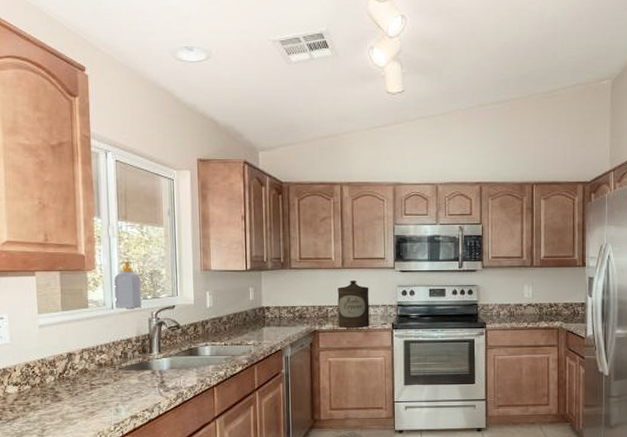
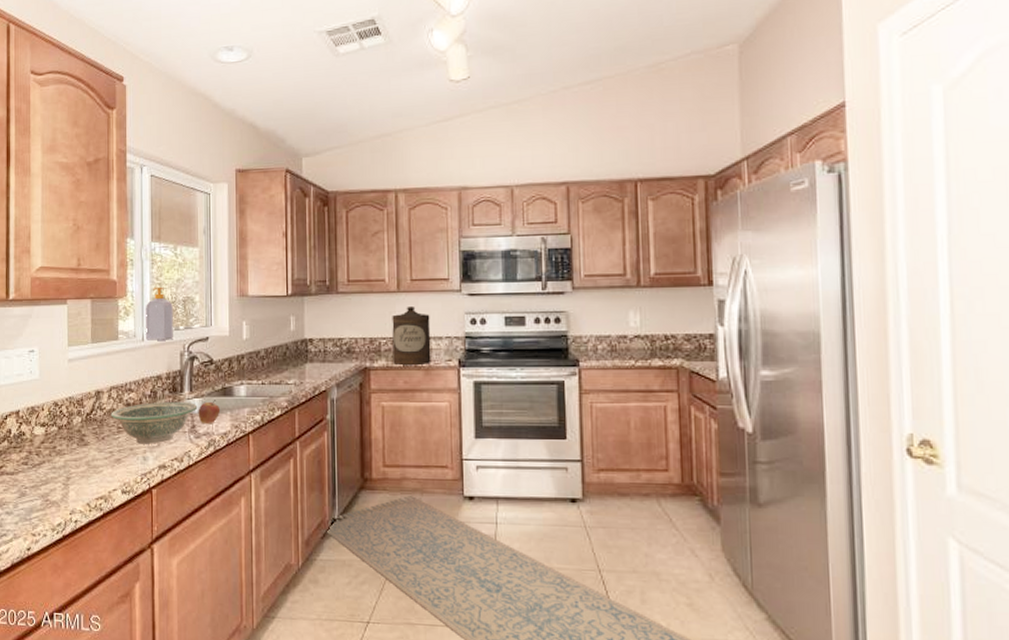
bowl: none [83,361,166,398] -> present [110,401,198,444]
fruit: none [166,359,188,380] -> present [198,400,221,425]

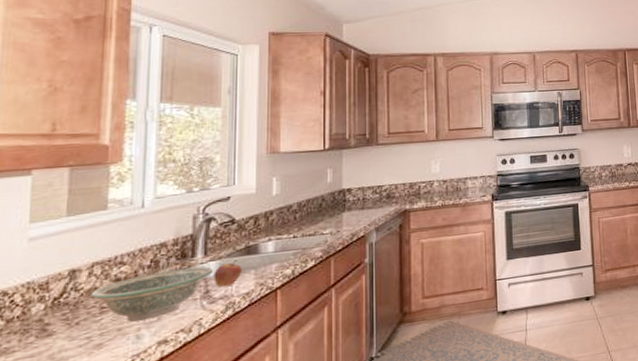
soap bottle: present [146,286,173,340] -> none [147,148,186,207]
canister: present [392,307,431,365] -> none [431,152,468,205]

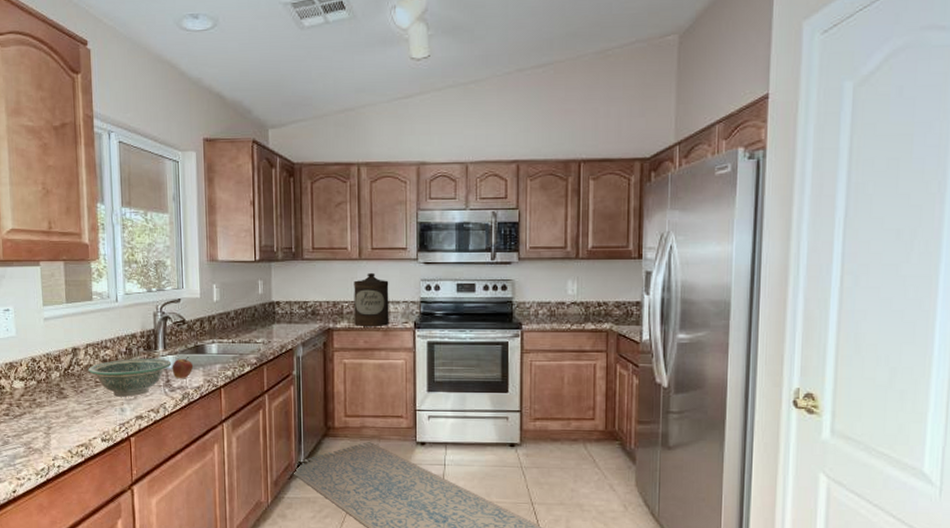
canister: none [431,152,468,205] -> present [354,273,389,326]

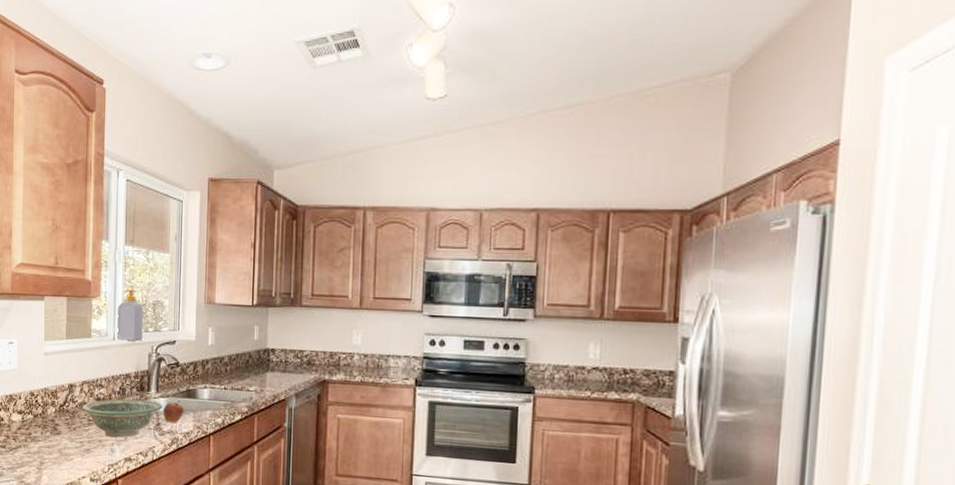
soap bottle: none [118,250,146,301] -> present [117,289,143,341]
canister: present [354,273,389,326] -> none [351,324,390,381]

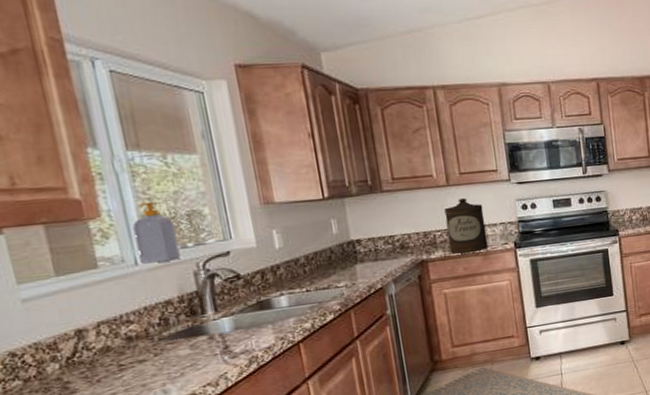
bowl: present [82,399,163,438] -> none [104,323,229,378]
fruit: present [163,401,184,424] -> none [229,316,260,343]
canister: none [351,324,390,381] -> present [444,198,488,254]

